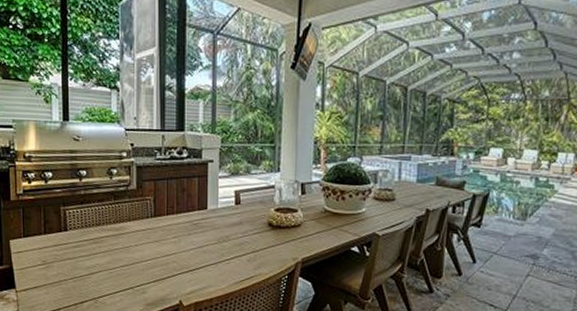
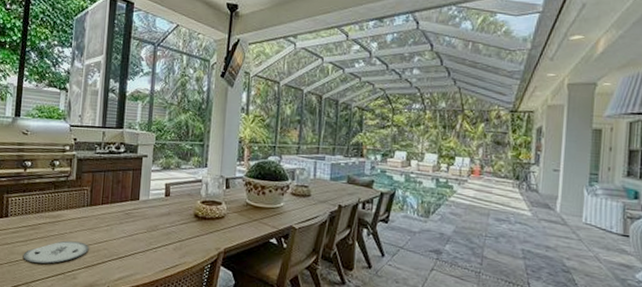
plate: none [87,254,157,278] -> present [23,240,89,264]

